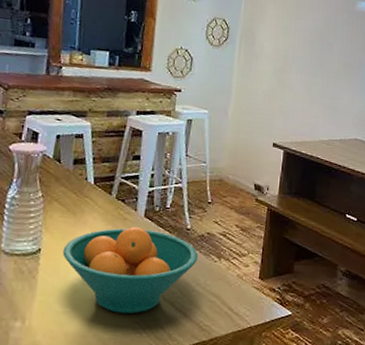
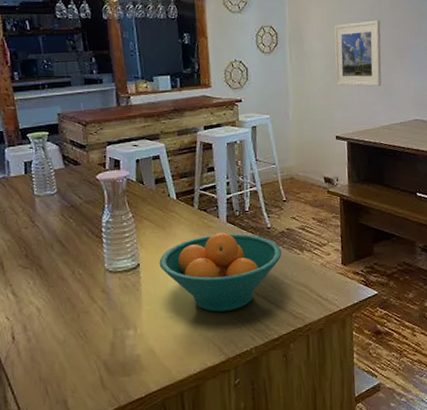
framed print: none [281,30,335,100] -> present [333,20,382,87]

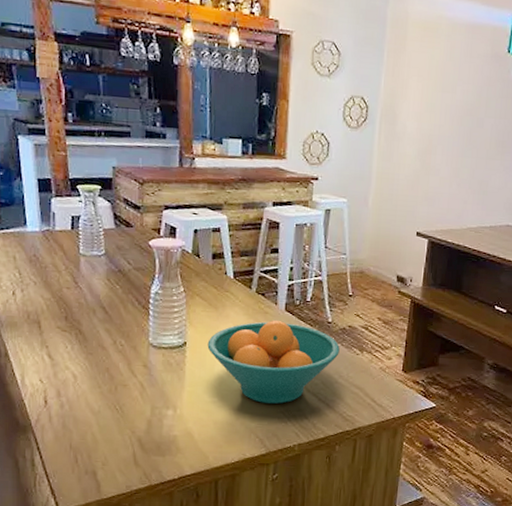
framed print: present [333,20,382,87] -> none [425,105,487,183]

